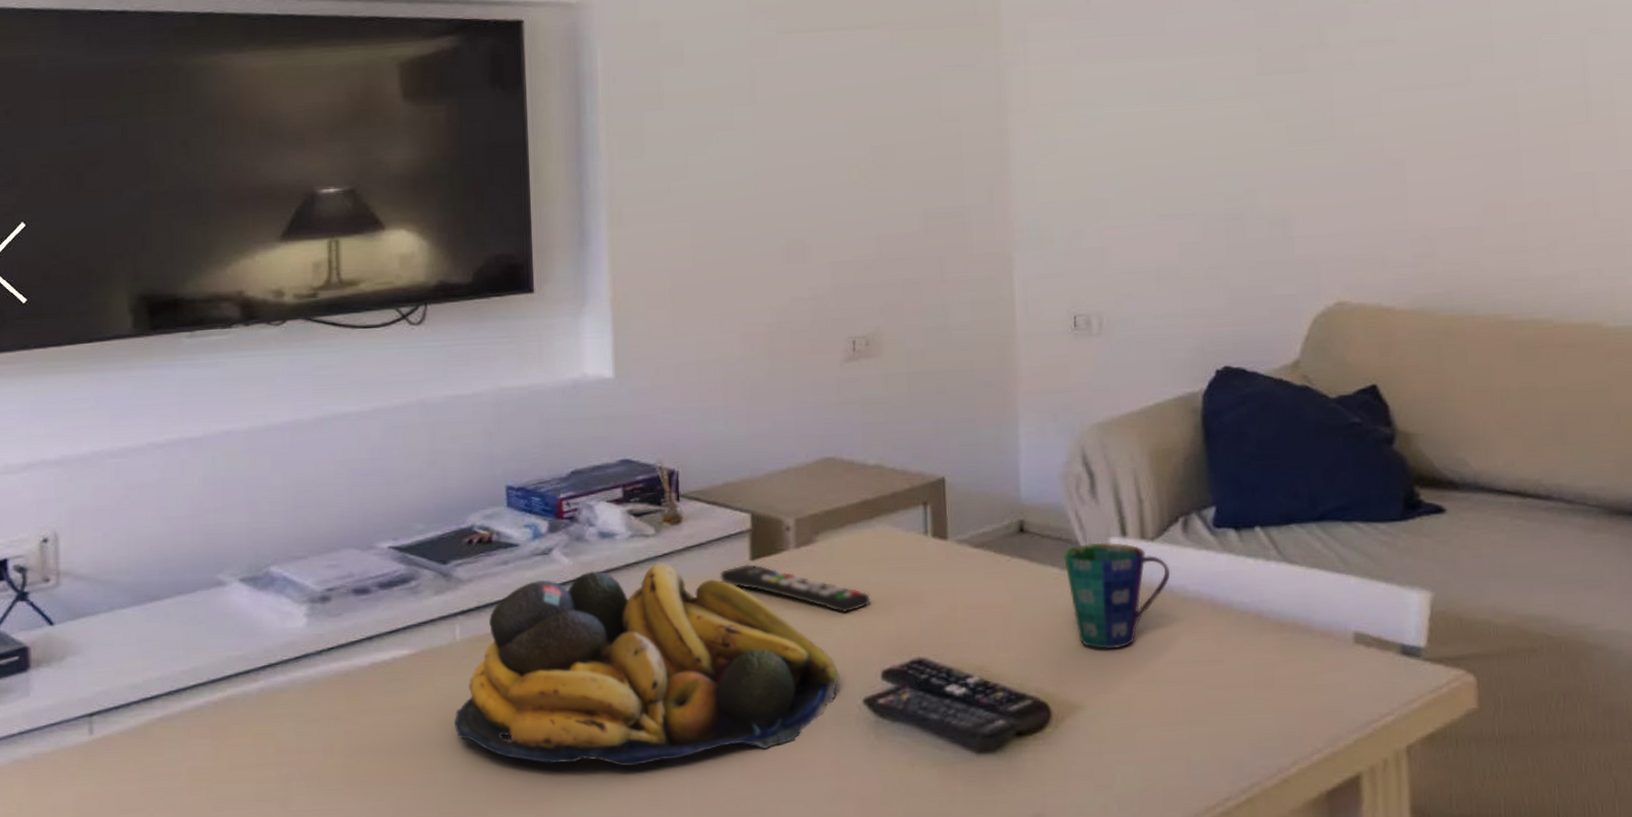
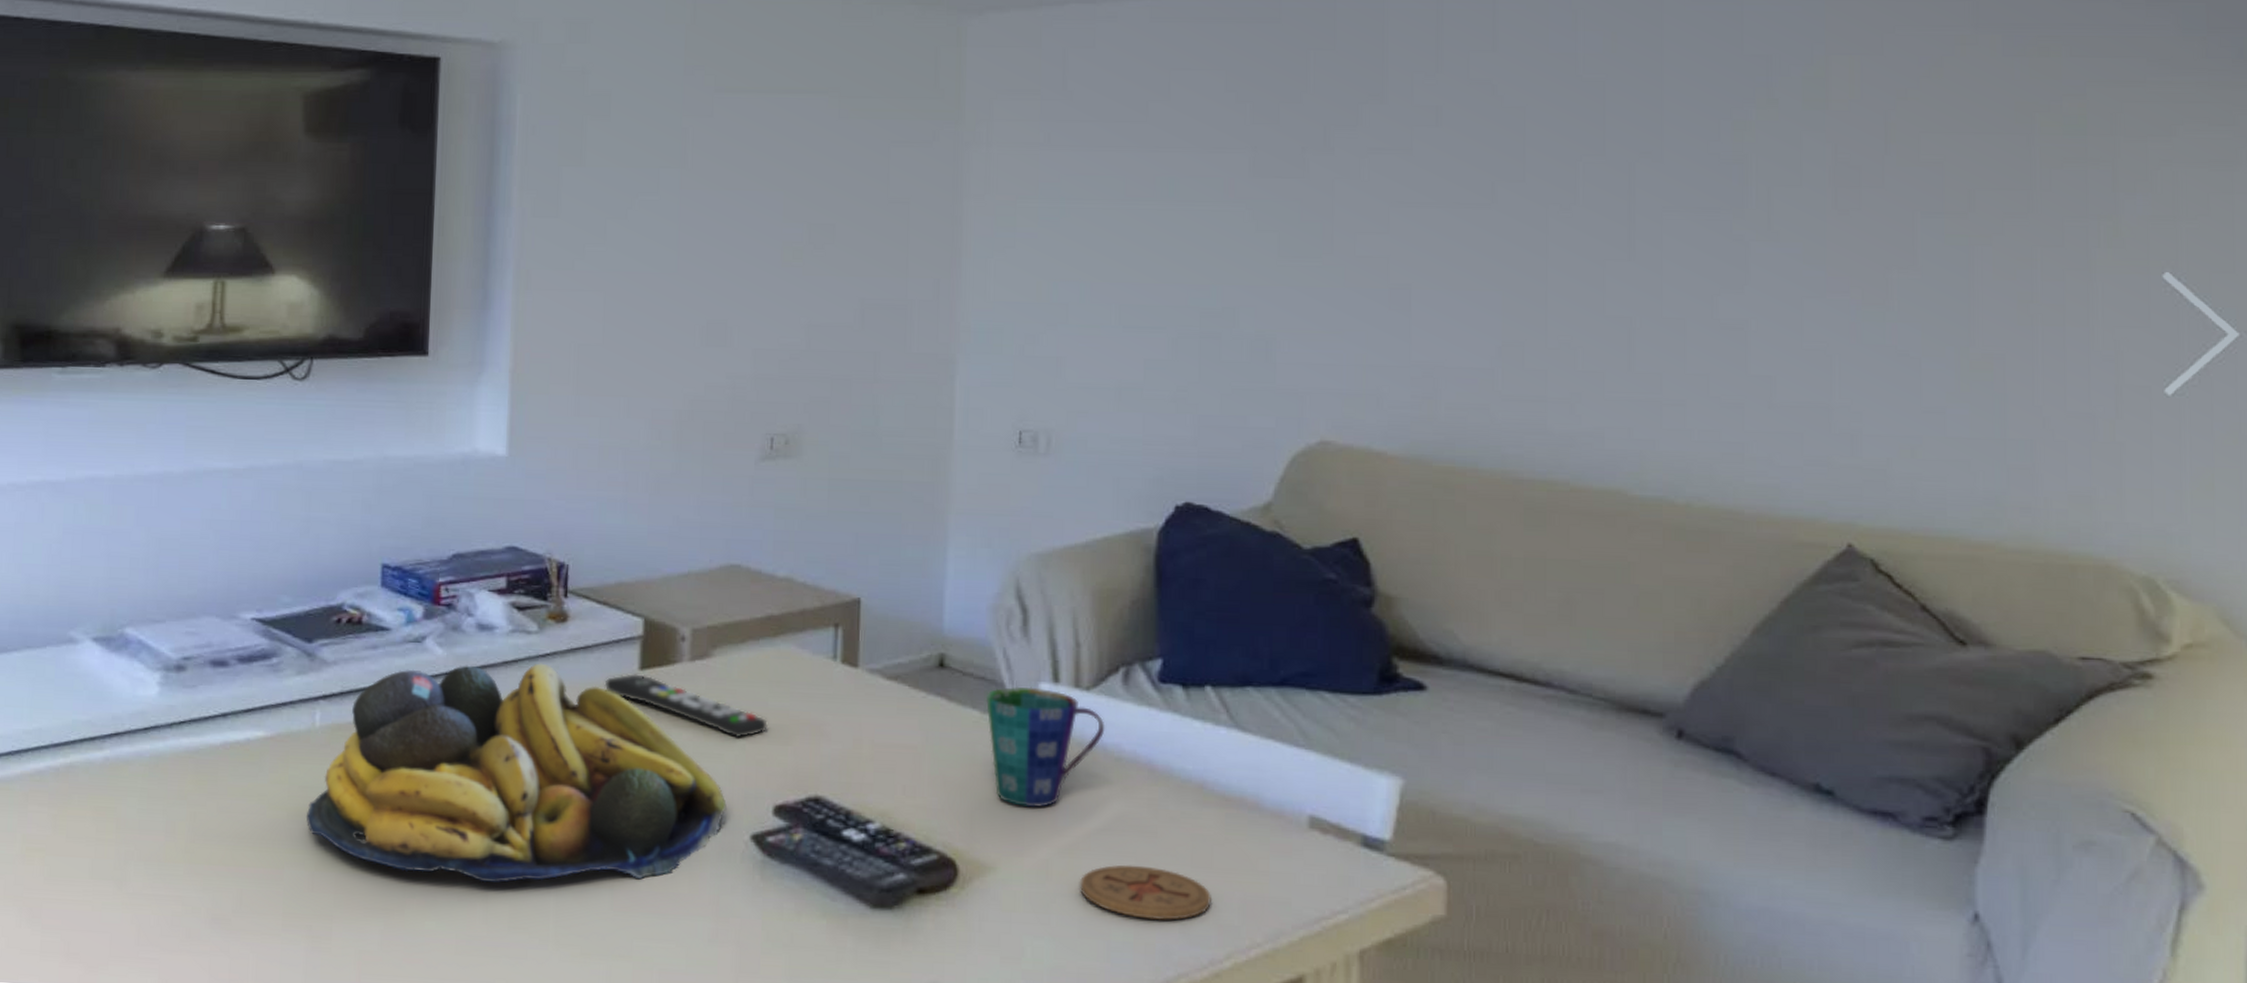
coaster: none [1159,691,1275,738] -> present [1080,865,1211,920]

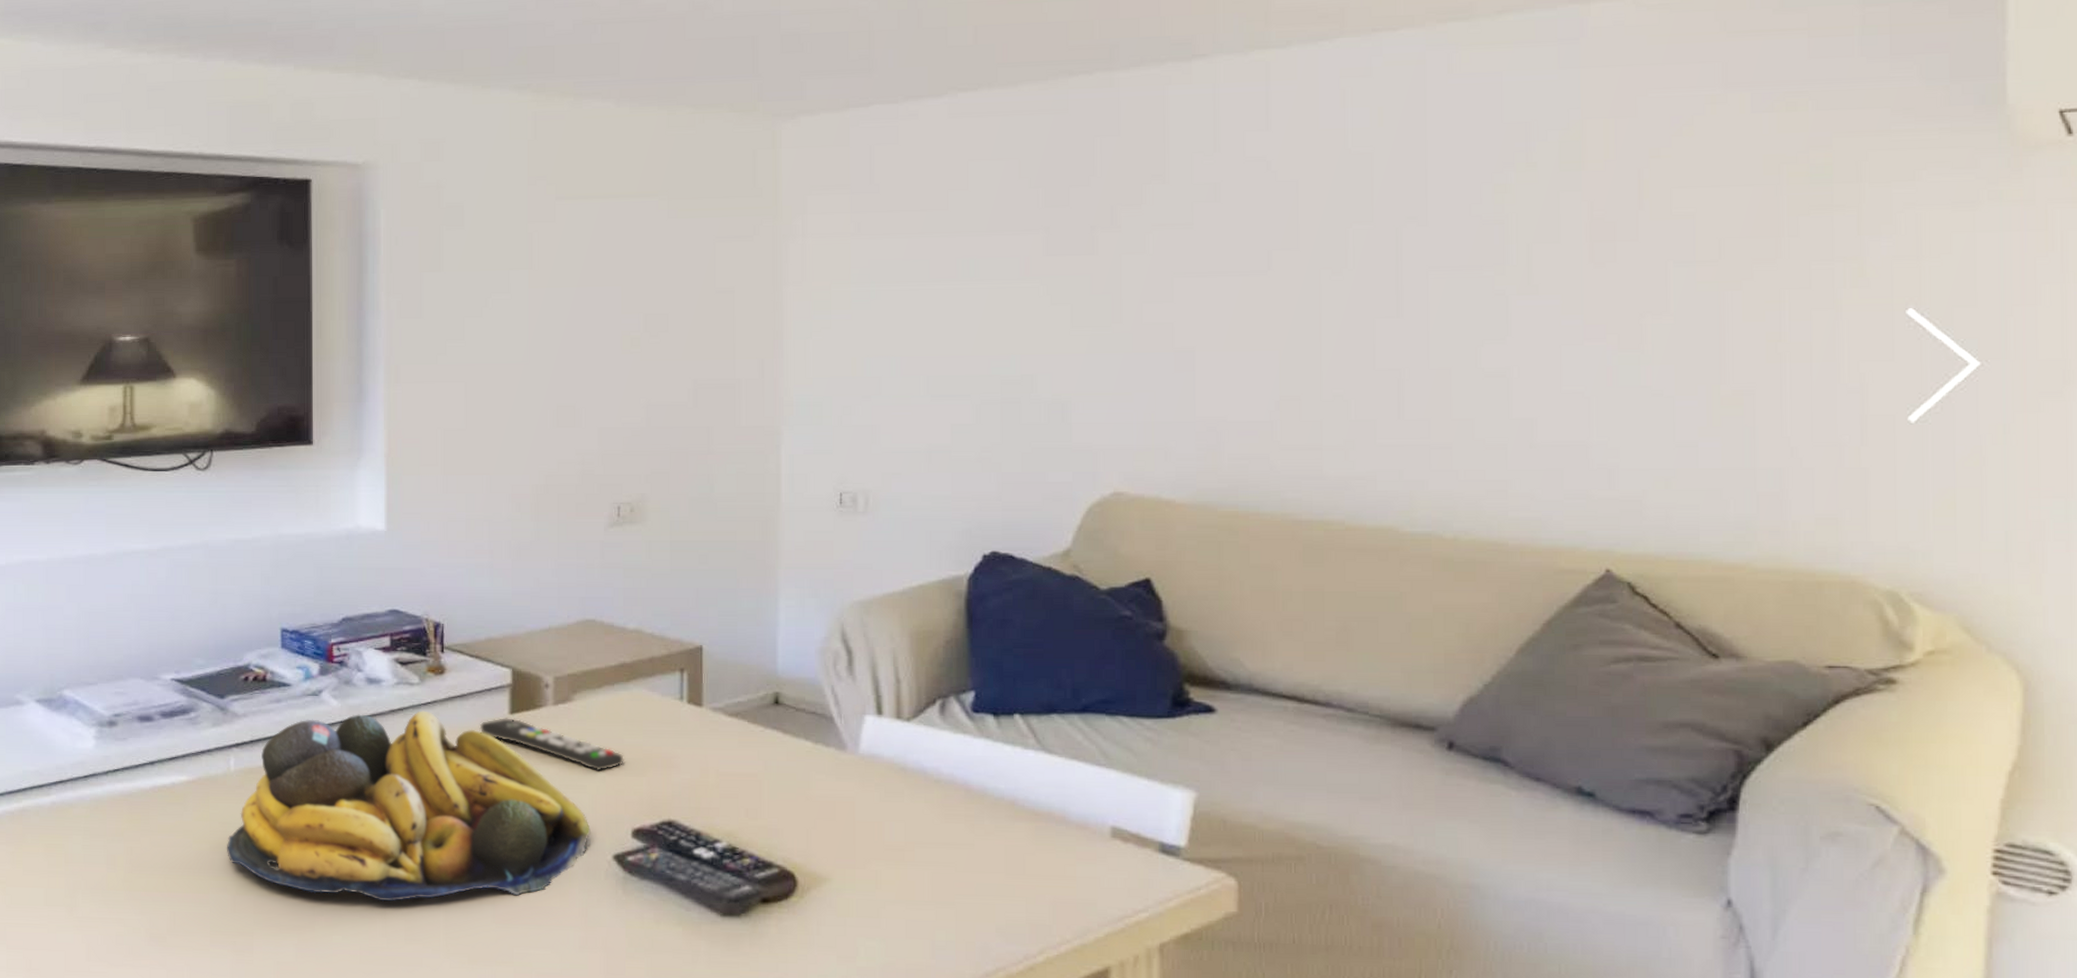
cup: present [985,686,1105,808] -> none [817,719,925,826]
coaster: present [1080,865,1211,920] -> none [906,873,1024,921]

